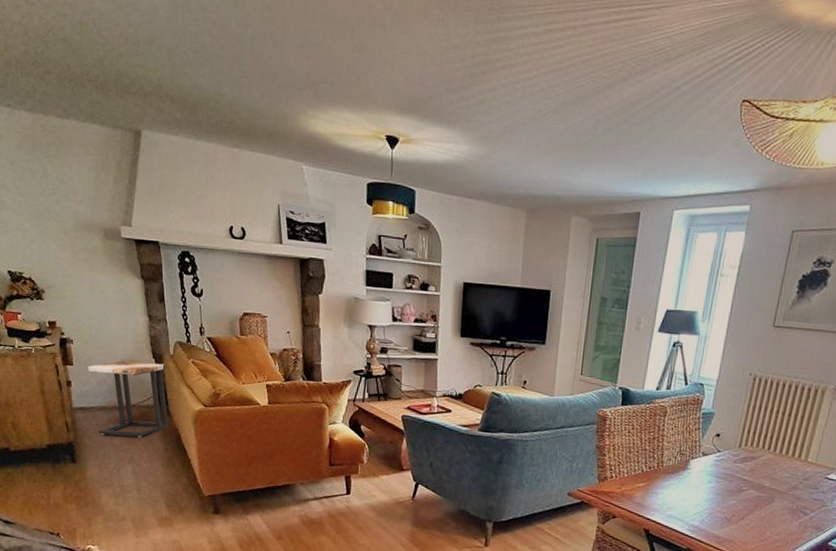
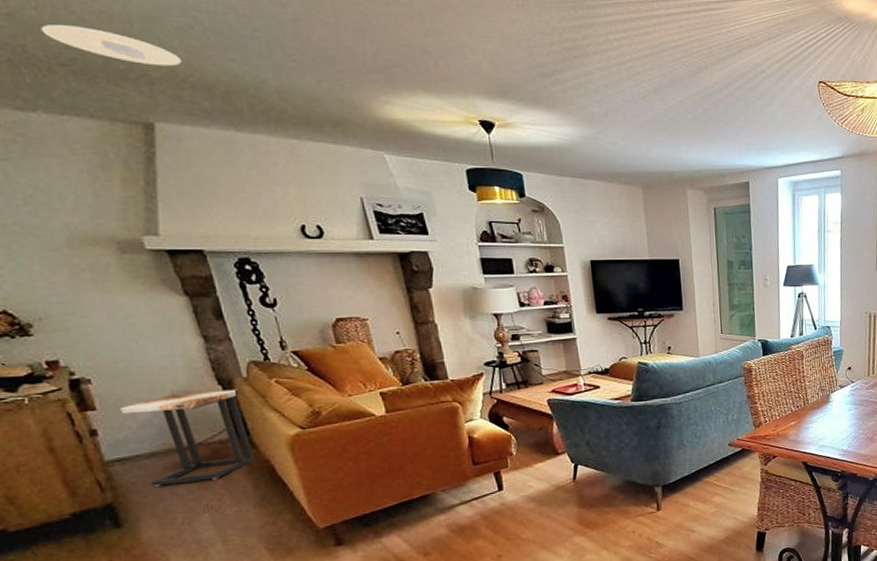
recessed light: none [81,47,167,82] -> present [41,25,181,67]

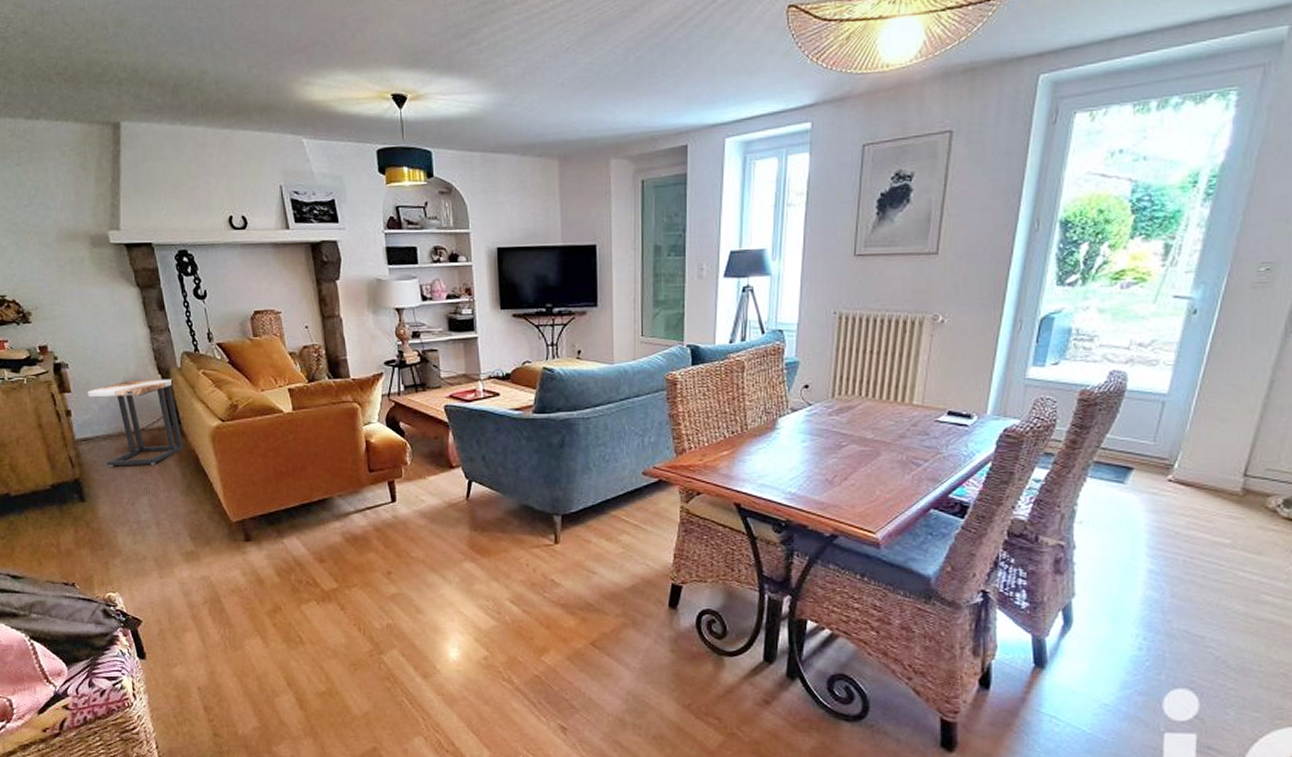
recessed light: present [41,25,181,67] -> none [45,36,142,67]

